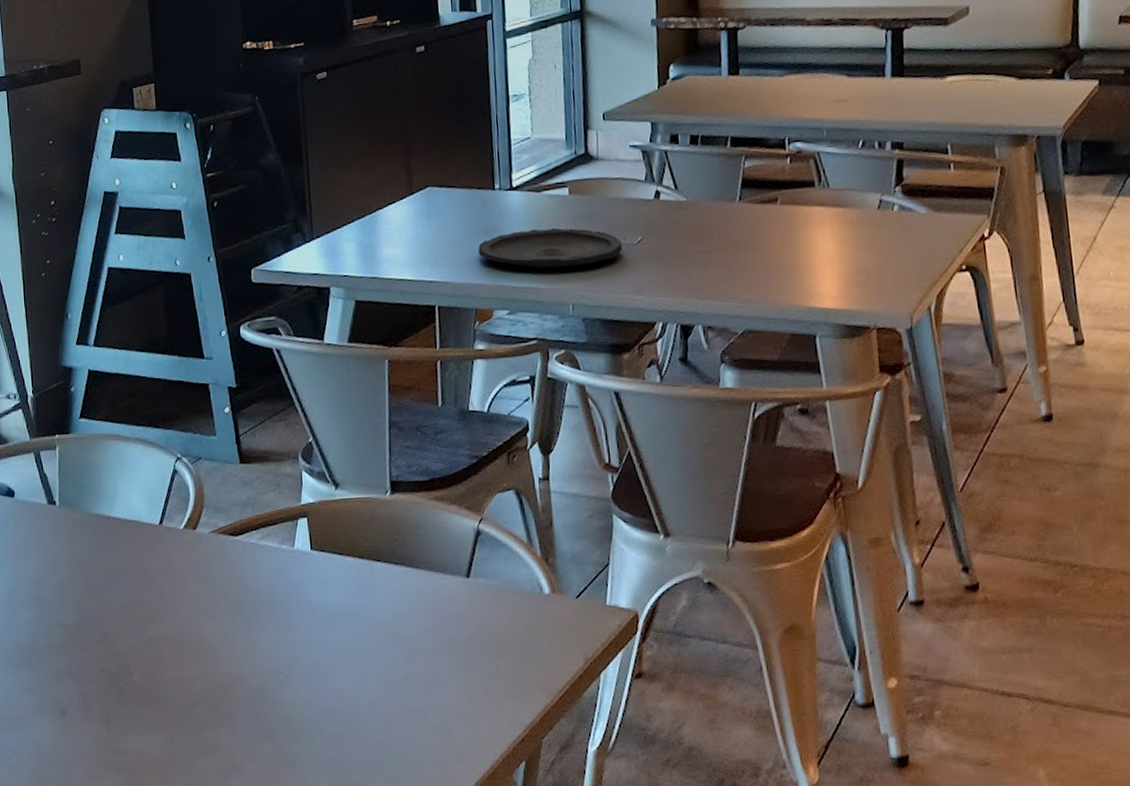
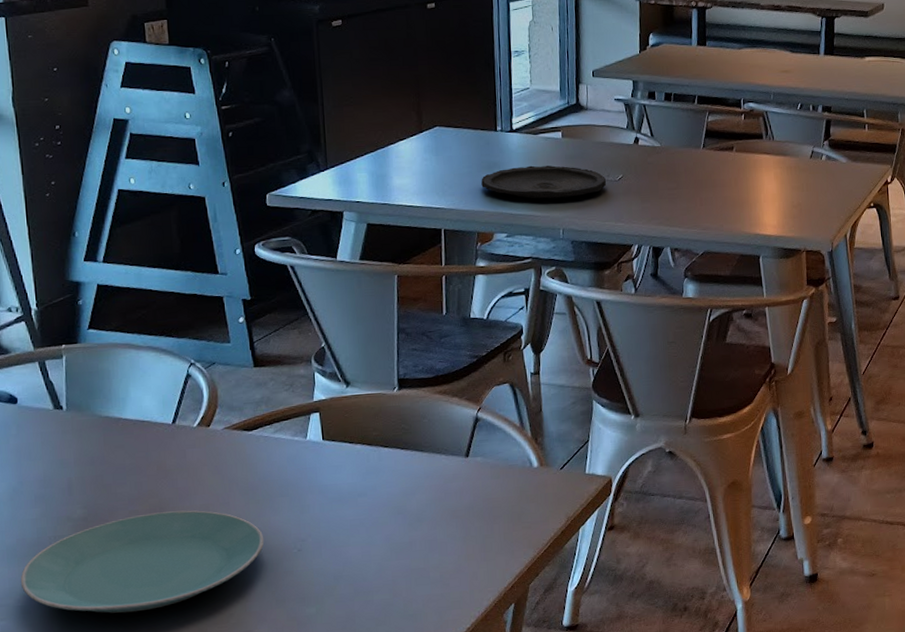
plate: none [16,623,252,735] -> present [20,510,265,613]

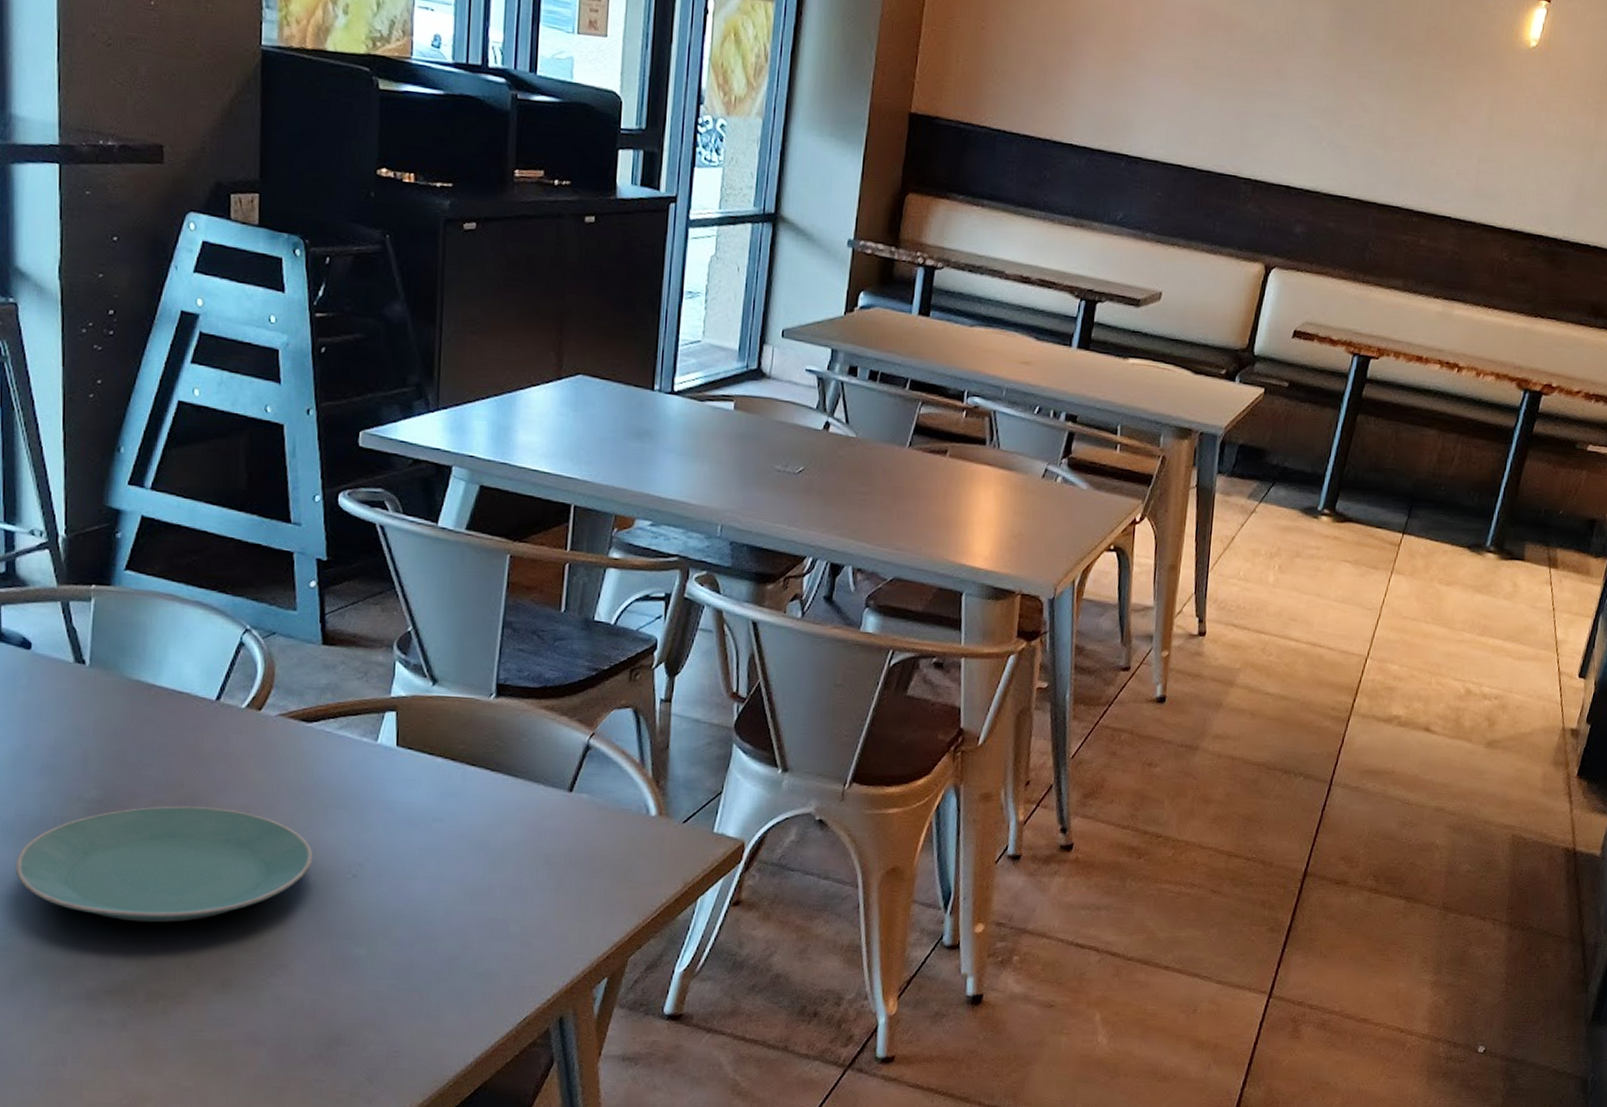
plate: present [481,165,607,199] -> none [627,439,784,487]

